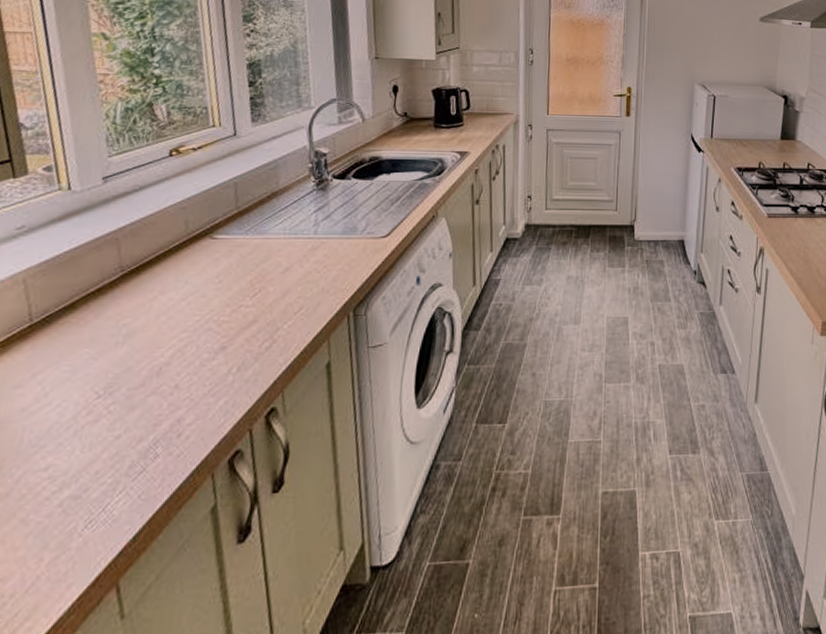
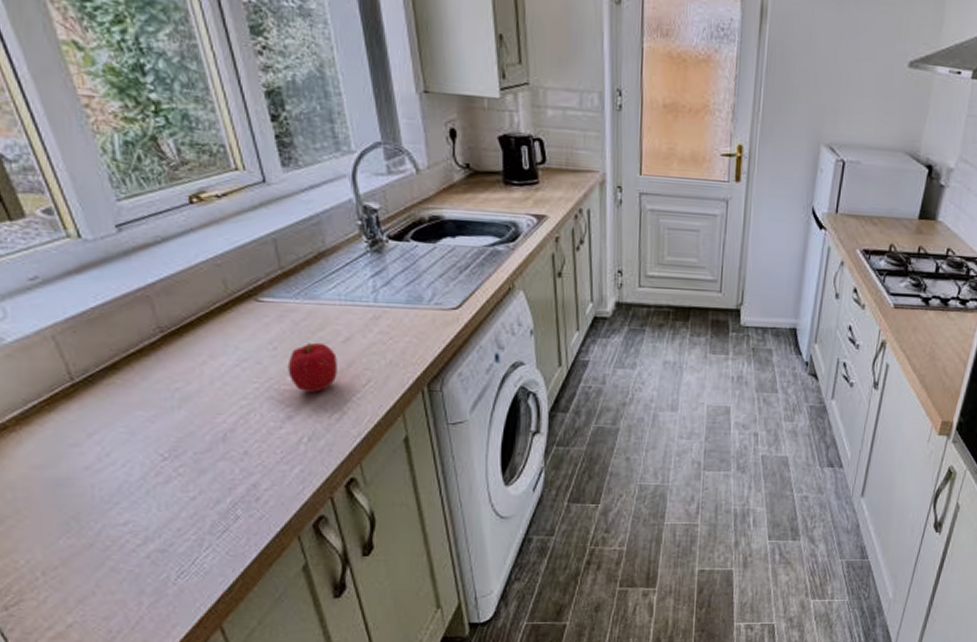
fruit: none [228,274,275,323] -> present [287,342,337,393]

